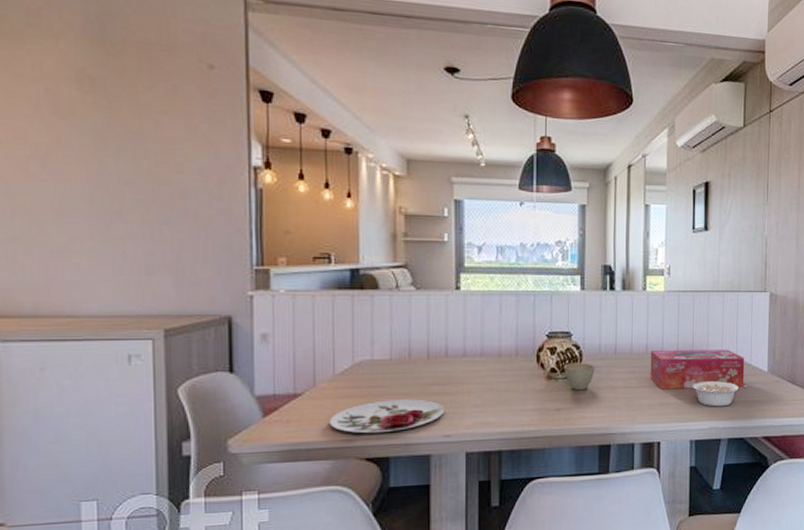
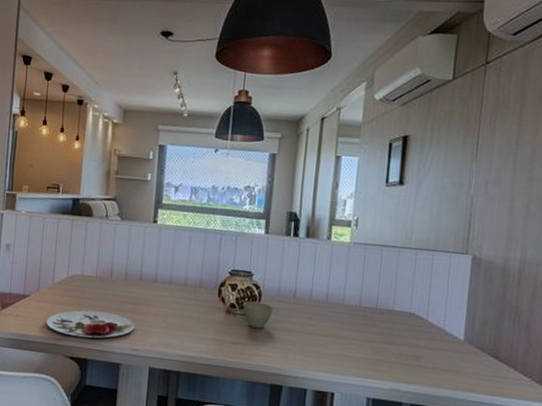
tissue box: present [650,349,745,390] -> none [328,300,437,353]
legume: present [692,380,748,407] -> none [374,339,438,370]

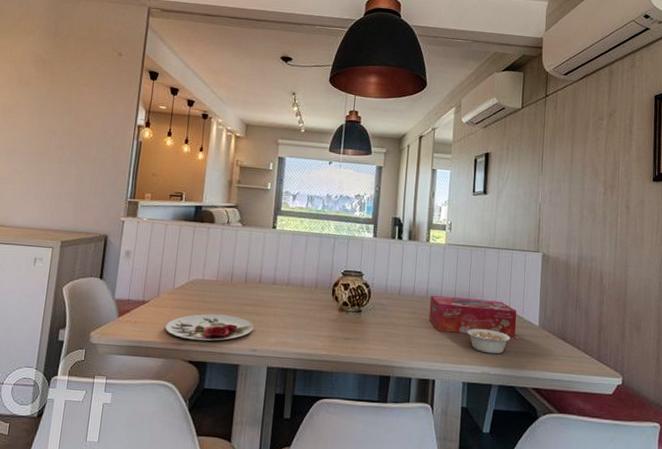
cup: present [243,301,273,328] -> none [354,299,381,324]
tissue box: none [328,300,437,353] -> present [429,295,517,338]
legume: none [374,339,438,370] -> present [467,328,519,354]

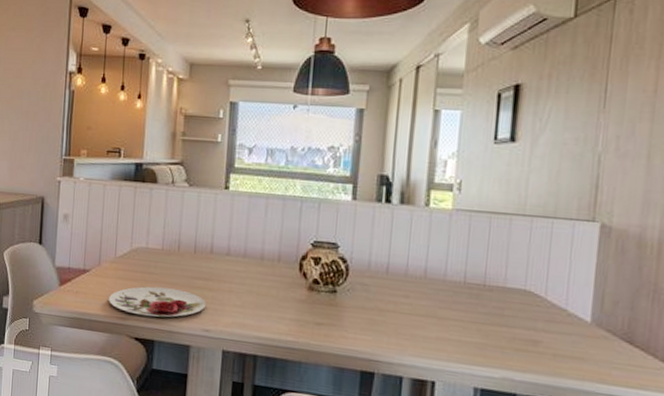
tissue box: present [429,295,517,338] -> none [427,275,558,336]
legume: present [467,328,519,354] -> none [481,320,560,356]

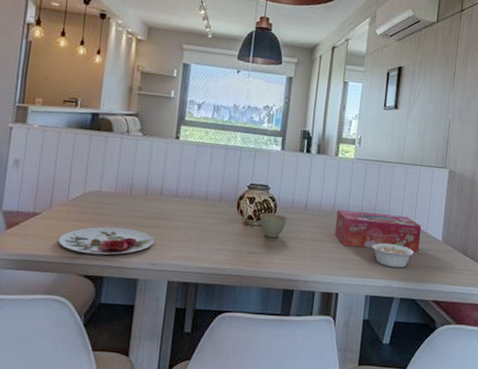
cup: none [327,276,363,307] -> present [259,213,287,238]
tissue box: none [427,275,558,336] -> present [334,210,422,252]
legume: none [481,320,560,356] -> present [372,242,422,268]

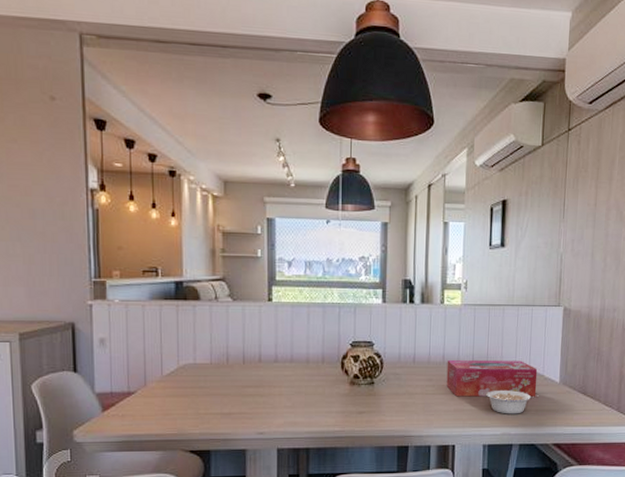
plate: present [59,226,155,255] -> none [159,399,259,429]
cup: present [259,213,287,238] -> none [366,370,395,395]

